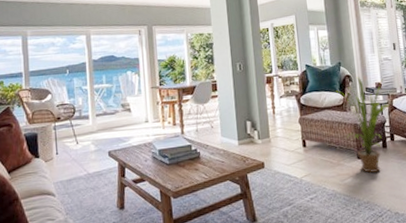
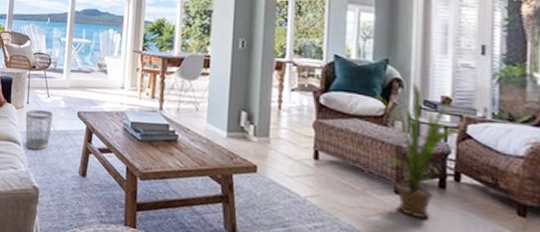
wastebasket: none [56,156,85,198] -> present [25,109,53,150]

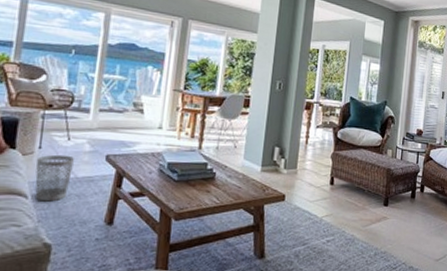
house plant: present [375,82,461,219] -> none [376,119,427,222]

